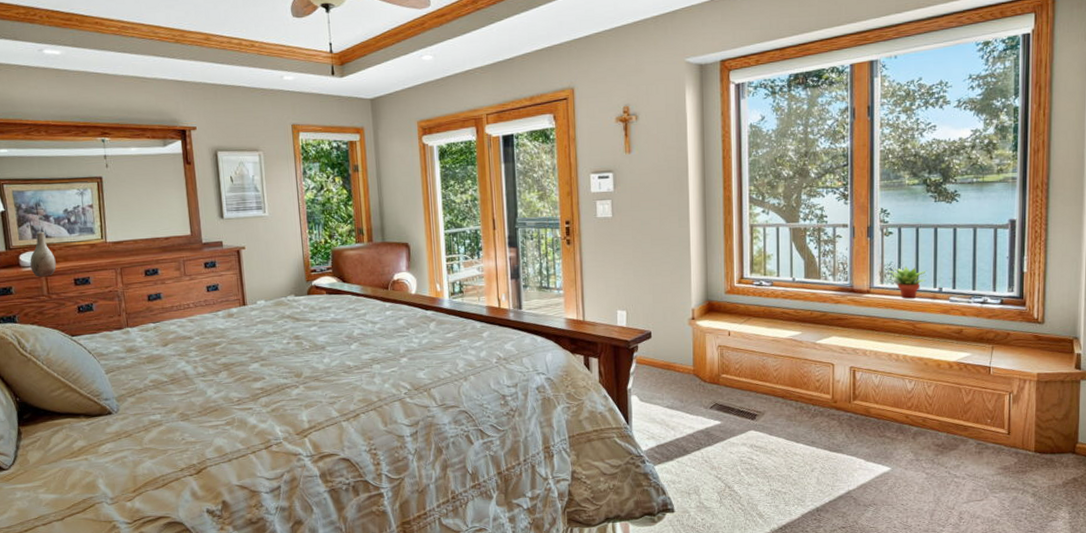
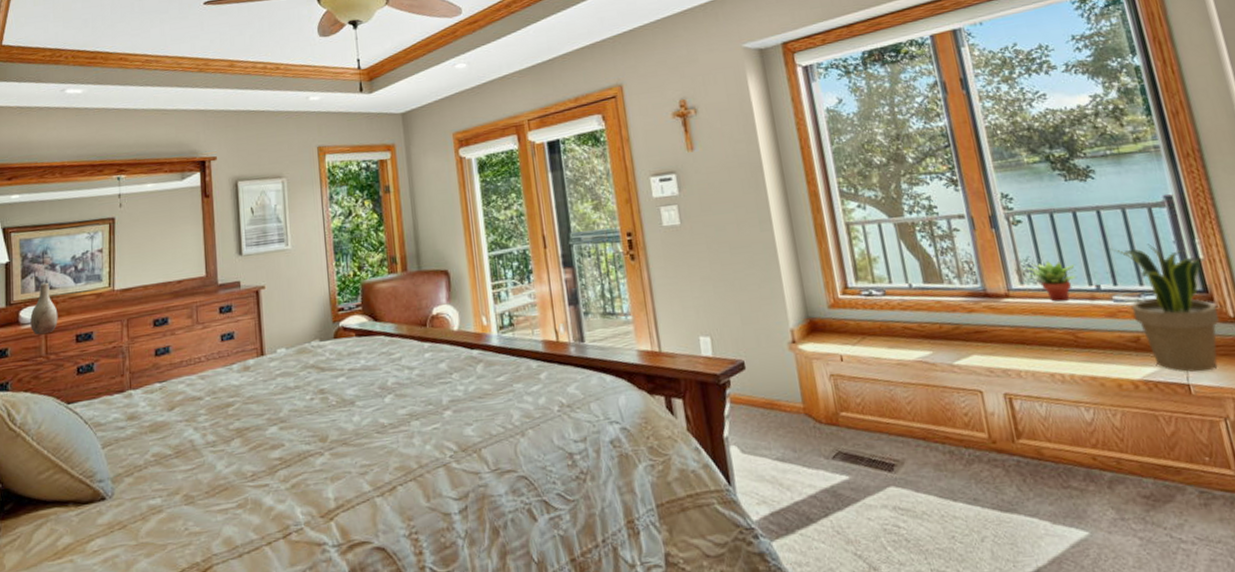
potted plant: none [956,258,1026,358] -> present [1108,244,1219,372]

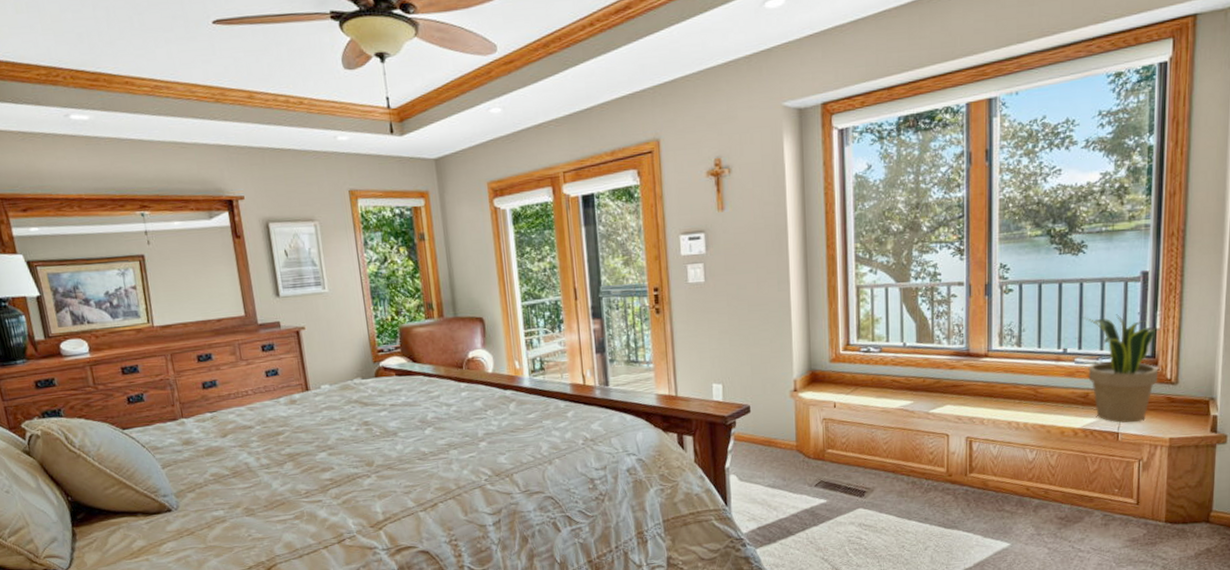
vase: present [30,282,58,335] -> none [71,316,101,367]
succulent plant: present [1025,261,1078,303] -> none [1007,327,1050,363]

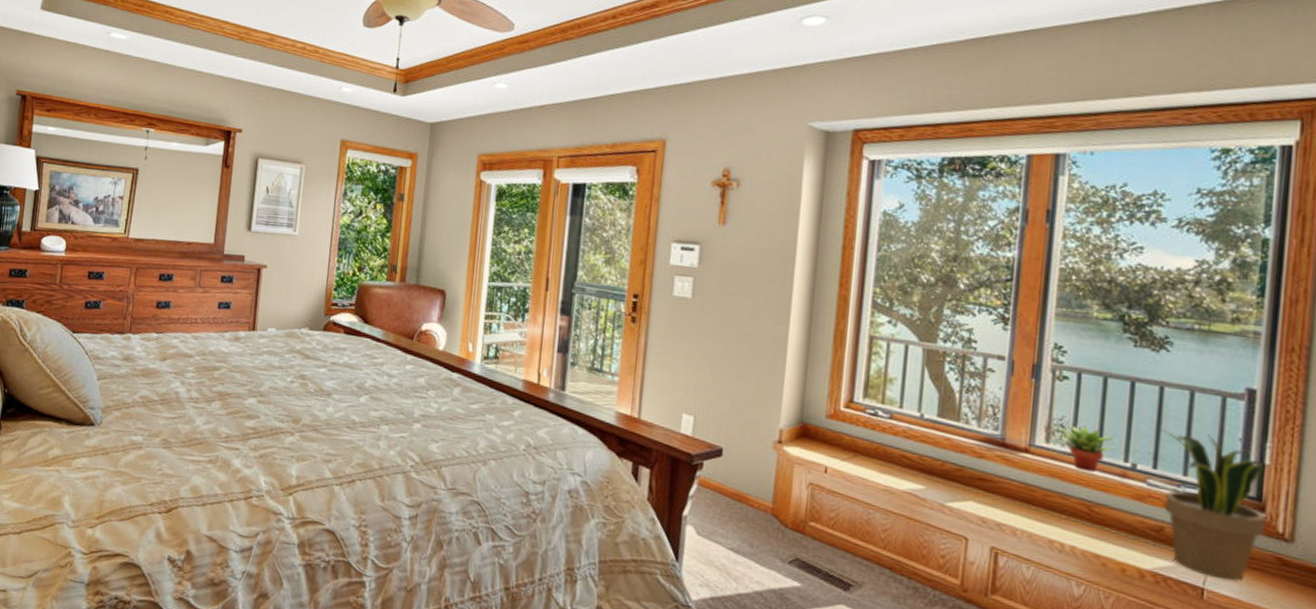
succulent plant: none [1007,327,1050,363] -> present [1056,424,1115,473]

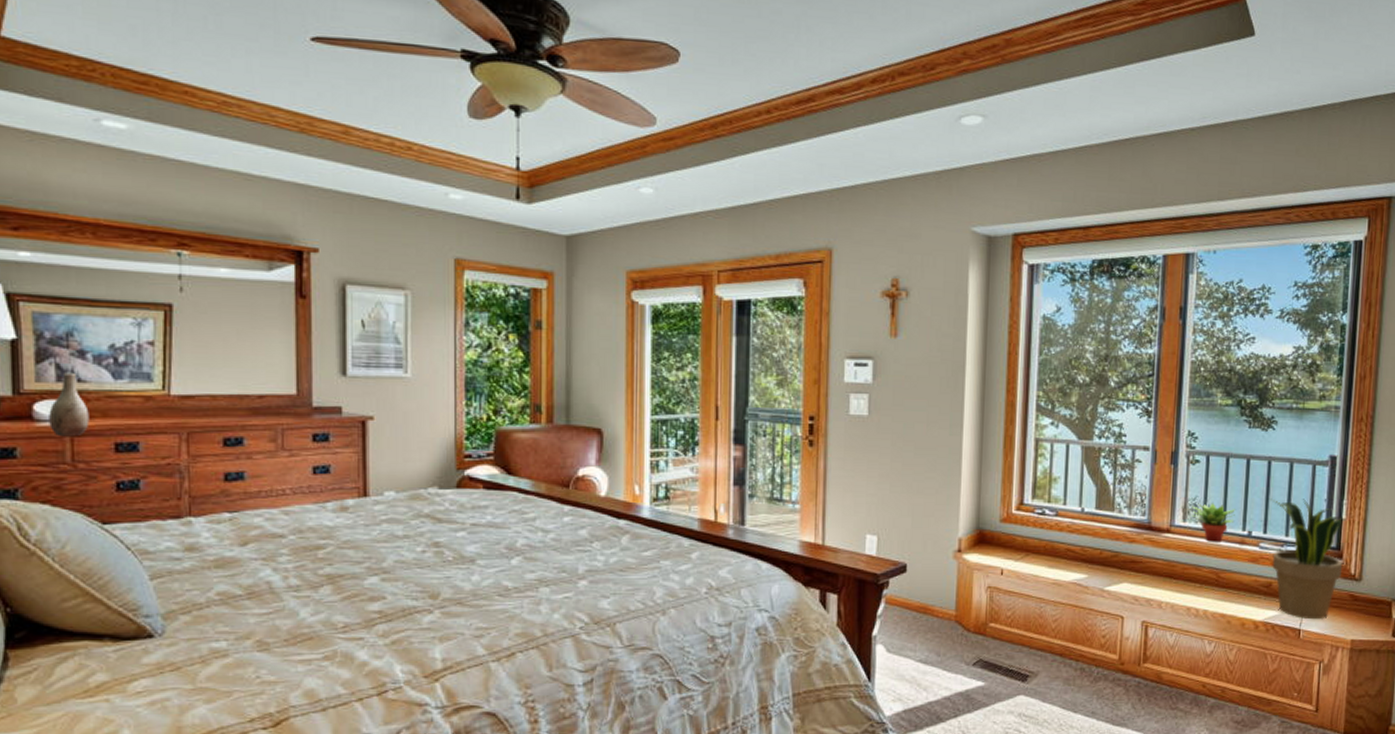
vase: none [49,216,76,265] -> present [49,372,90,437]

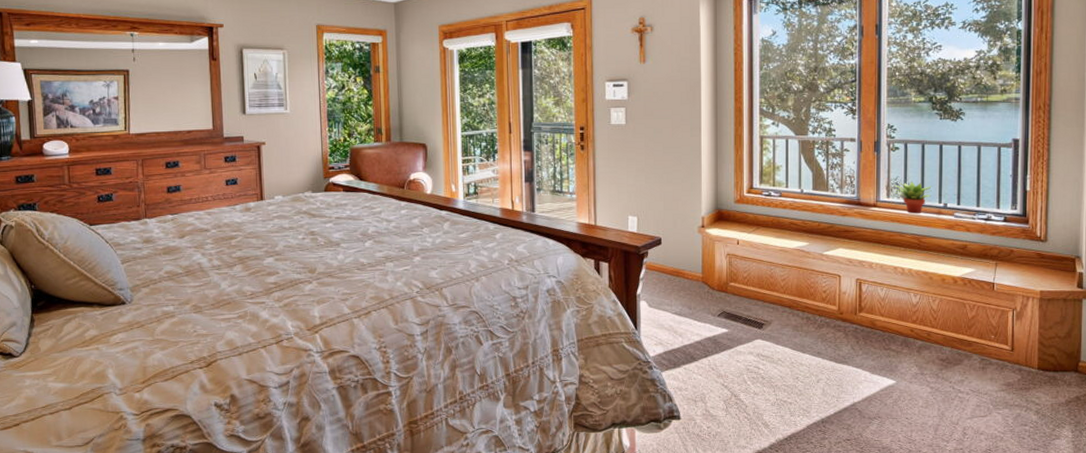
vase: present [49,372,90,437] -> none [53,121,79,166]
potted plant: present [1269,498,1343,620] -> none [960,175,1029,275]

